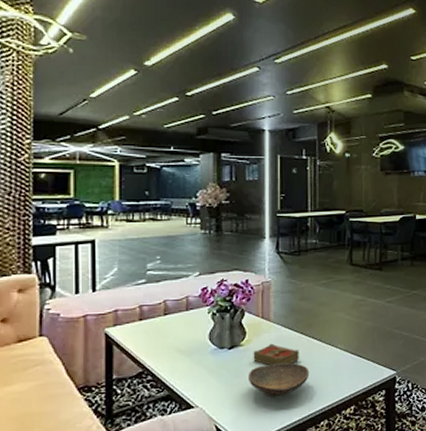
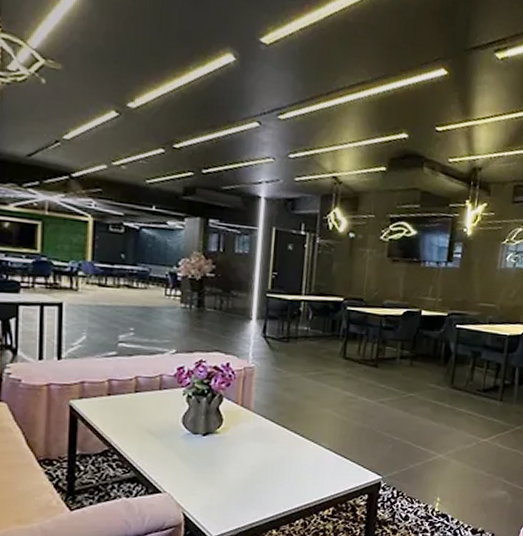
decorative bowl: present [249,363,310,397] -> none [222,456,289,491]
book: present [253,343,299,366] -> none [228,434,279,458]

